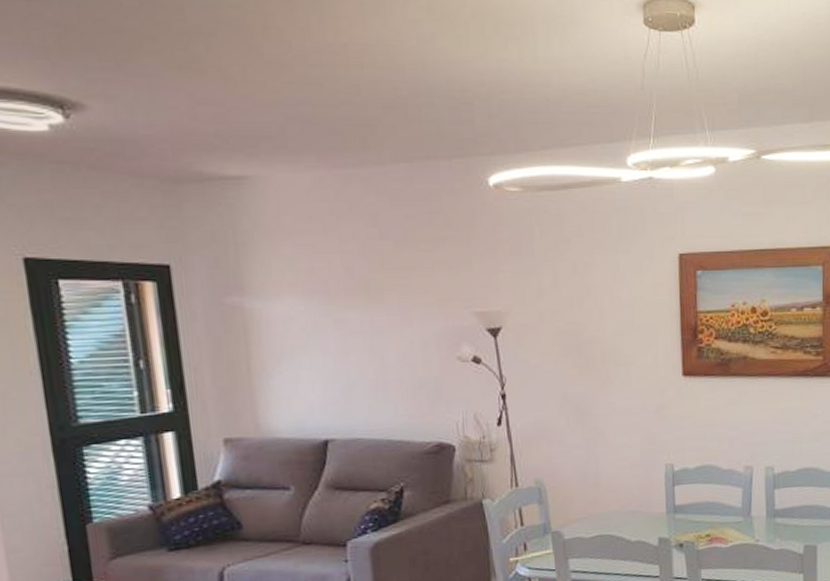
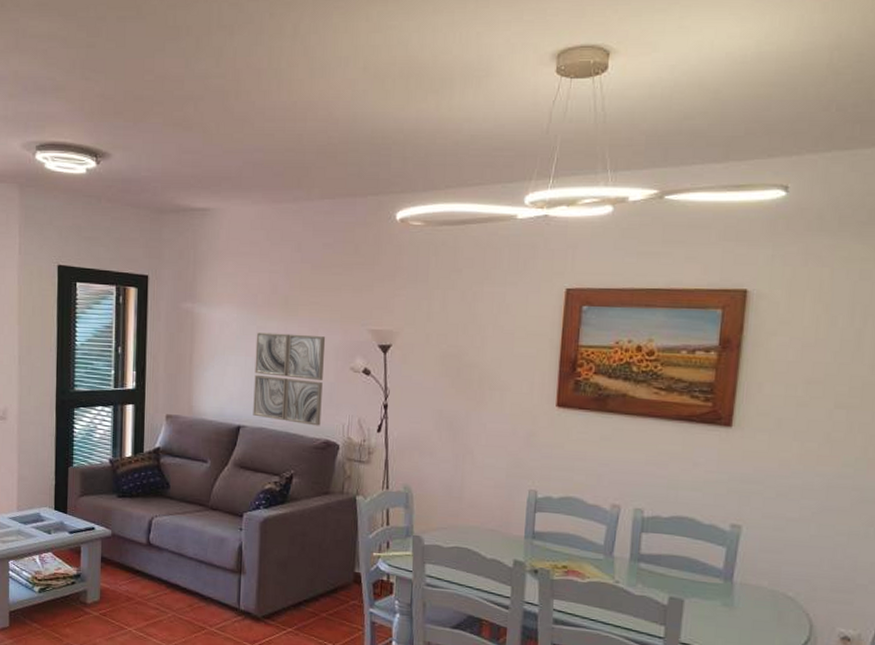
wall art: none [333,324,430,429] -> present [253,332,326,426]

